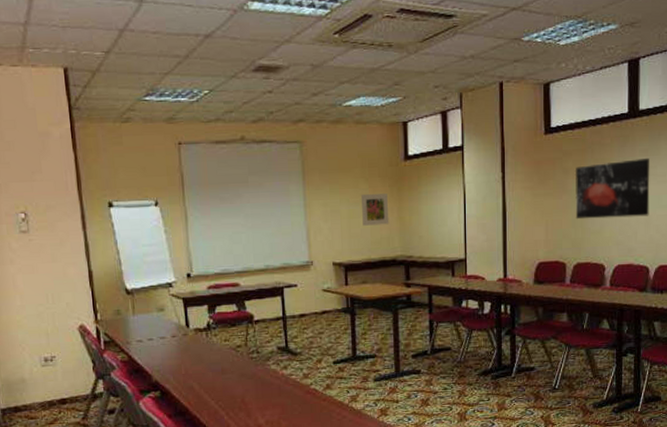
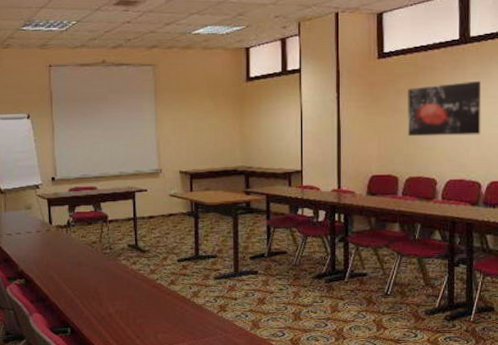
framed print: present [360,194,390,226] -> none [206,111,232,139]

